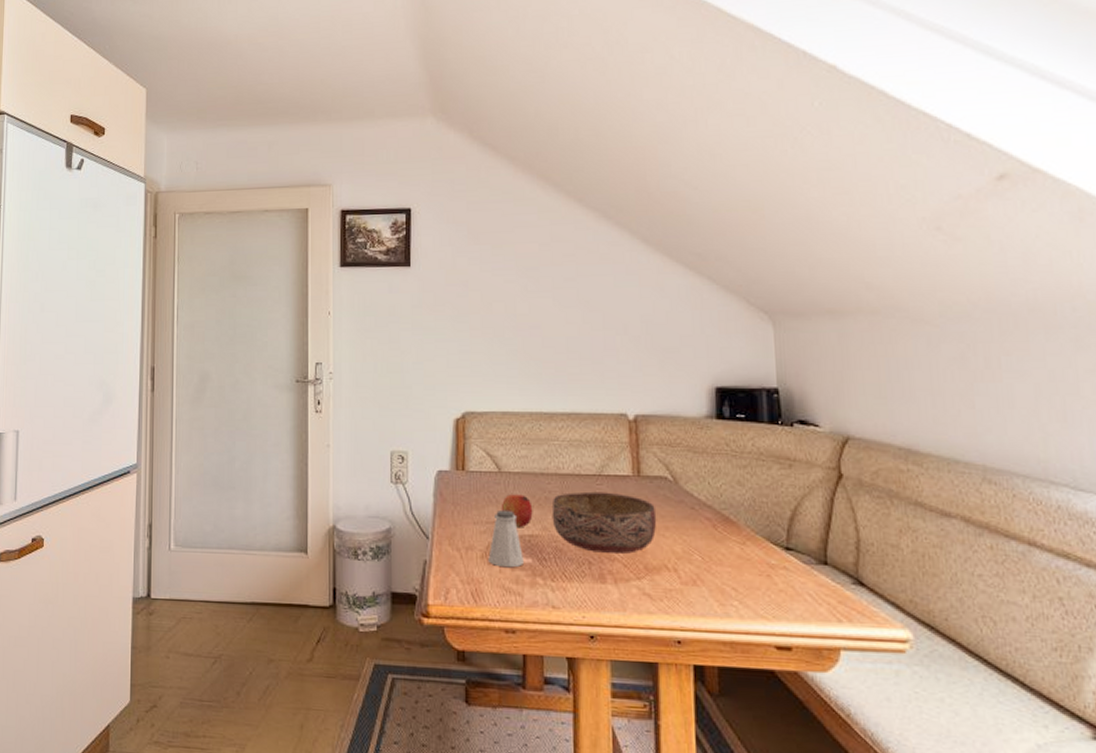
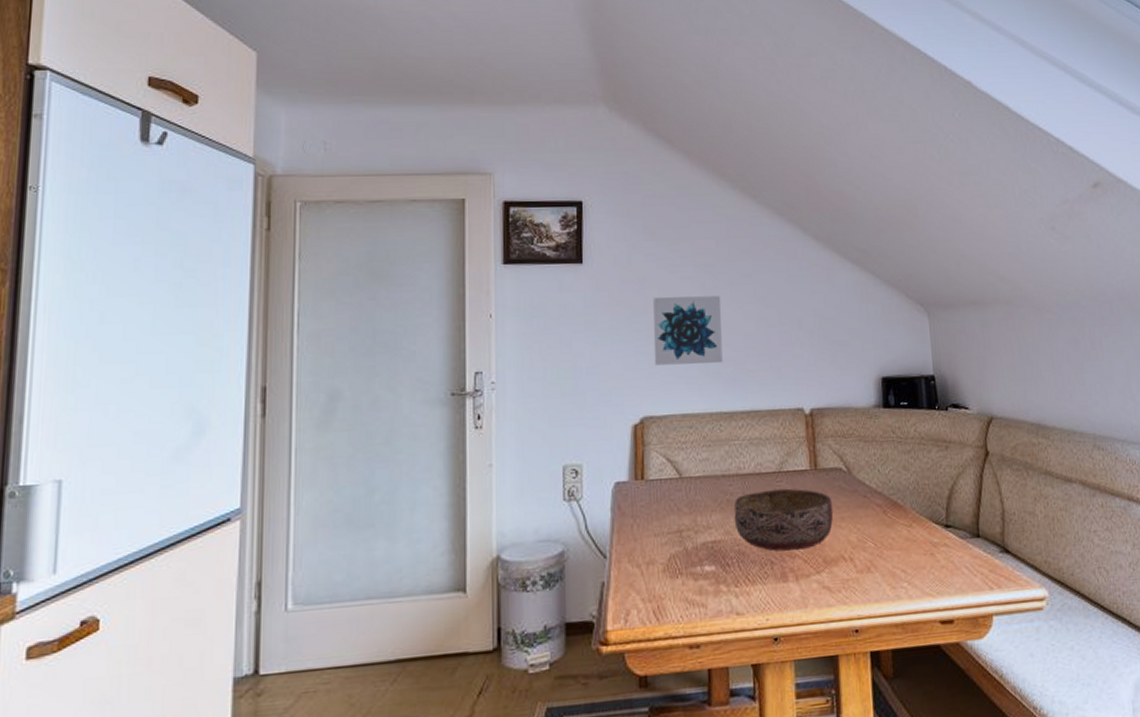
wall art: none [475,298,544,365] -> present [653,295,723,366]
saltshaker: present [488,509,524,568] -> none [670,517,707,579]
fruit: present [501,494,533,528] -> none [682,499,715,535]

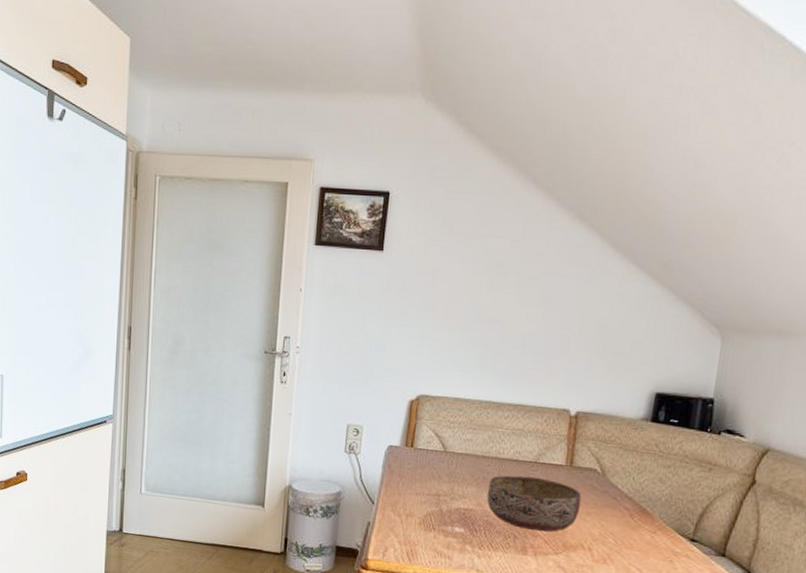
wall art: present [653,295,723,366] -> none [435,289,507,358]

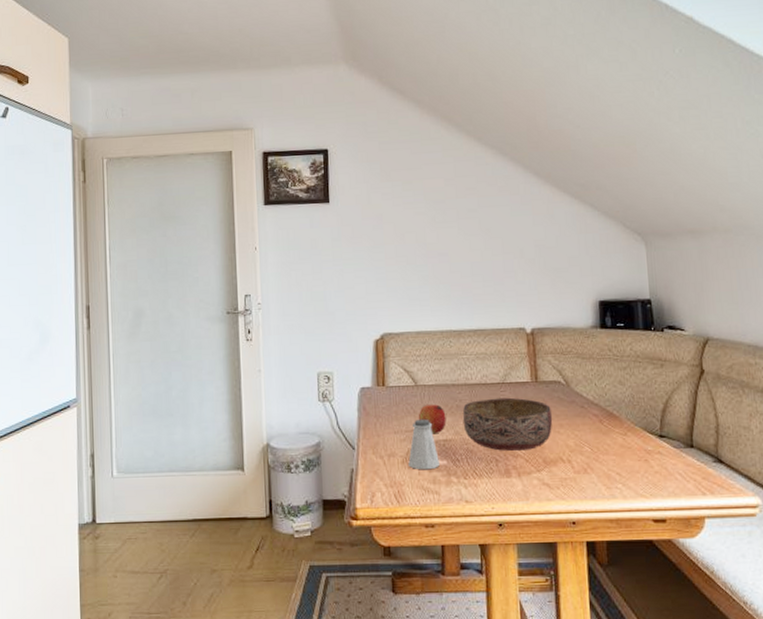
saltshaker: none [425,484,457,535] -> present [408,418,440,470]
fruit: none [442,472,471,502] -> present [418,404,447,434]

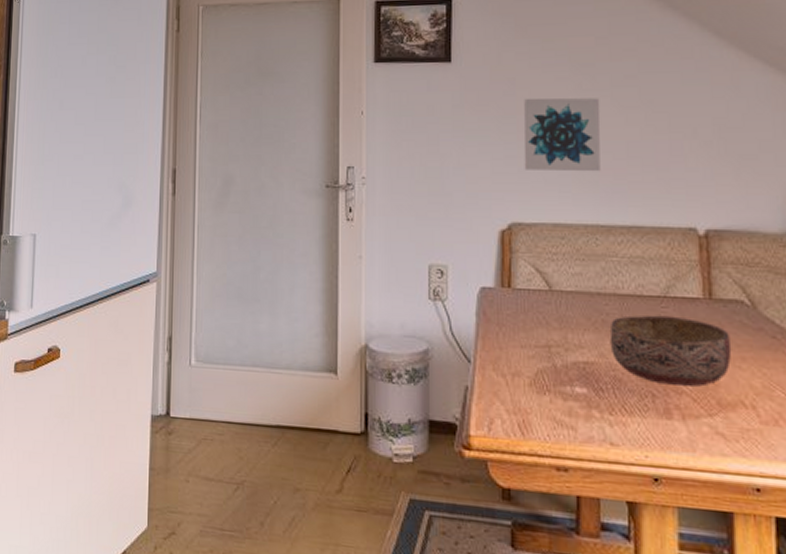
wall art: none [390,228,452,290] -> present [523,97,601,172]
saltshaker: present [408,418,440,470] -> none [537,332,577,398]
fruit: present [418,404,447,434] -> none [551,315,588,354]

